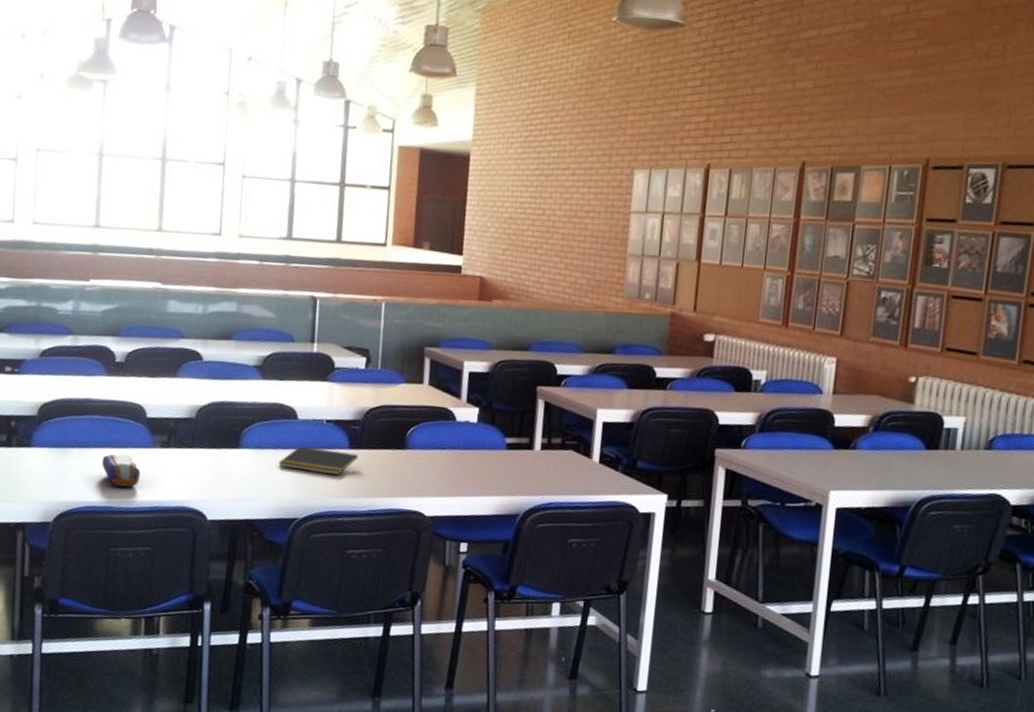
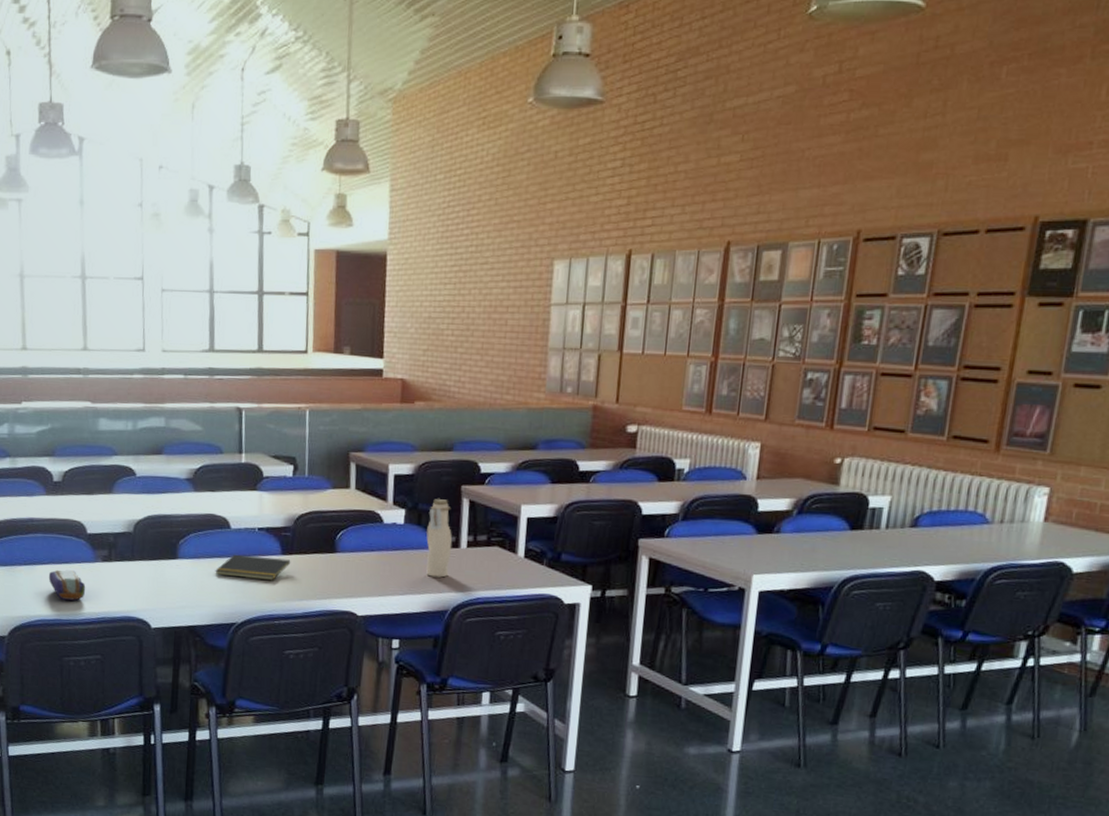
water bottle: none [498,398,526,480] -> present [426,499,452,578]

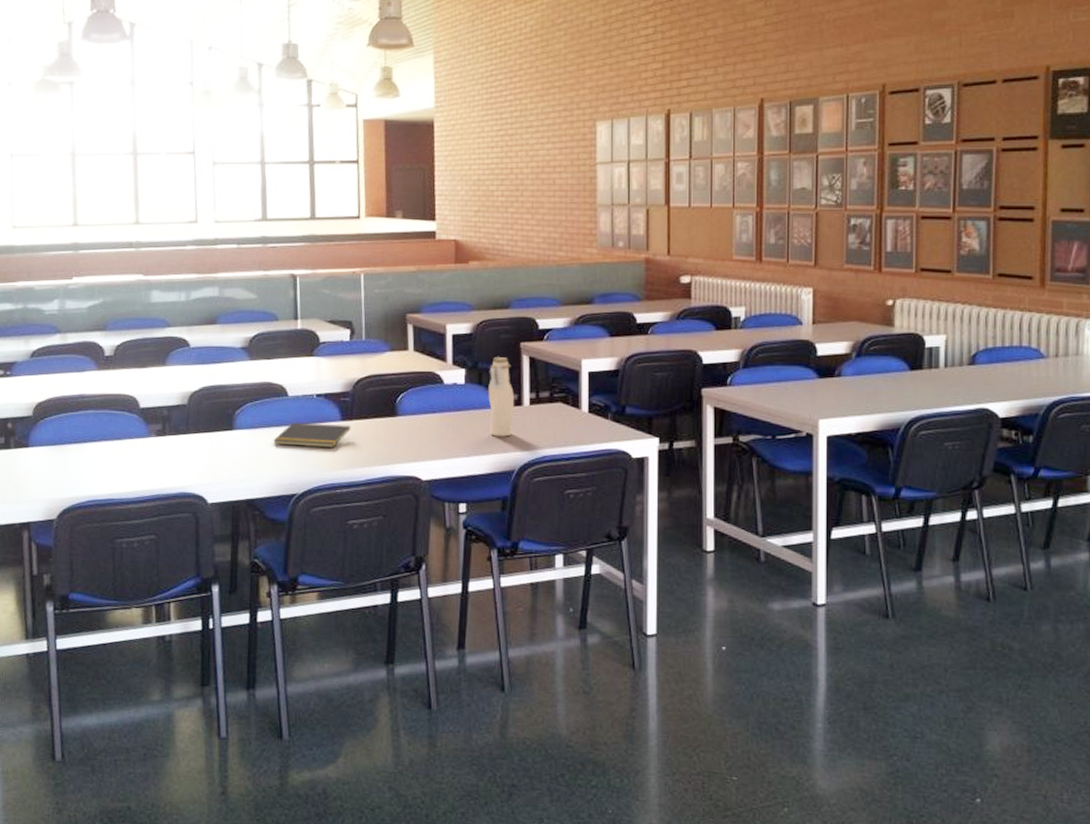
pencil case: present [48,569,86,601] -> none [99,446,139,479]

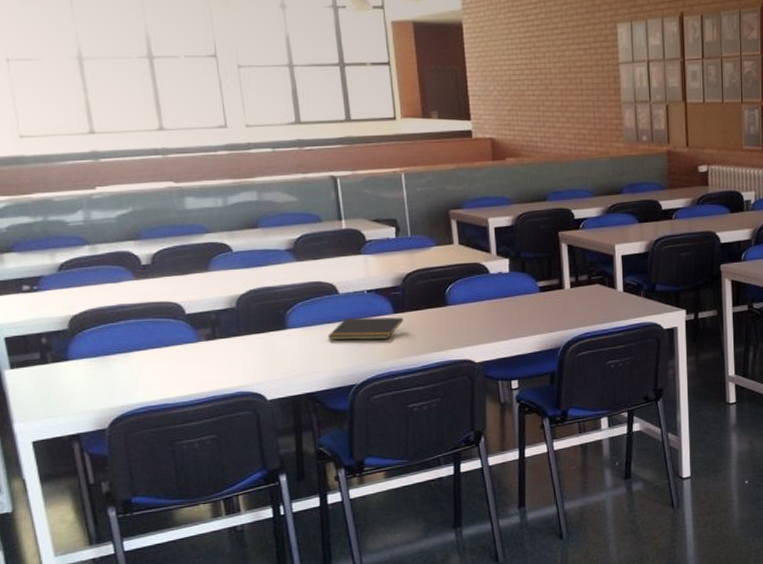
water bottle: present [488,357,515,437] -> none [531,246,557,319]

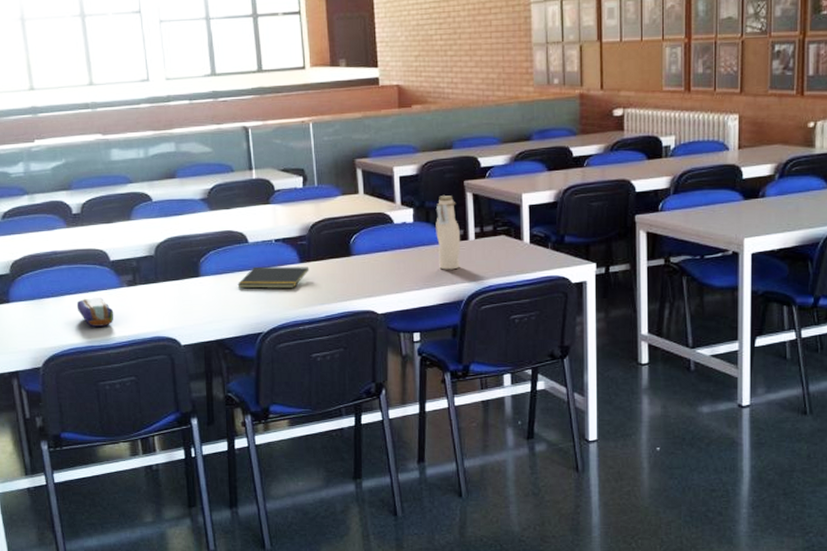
pencil case: none [147,353,191,385] -> present [76,298,114,328]
water bottle: none [531,246,557,319] -> present [436,195,461,270]

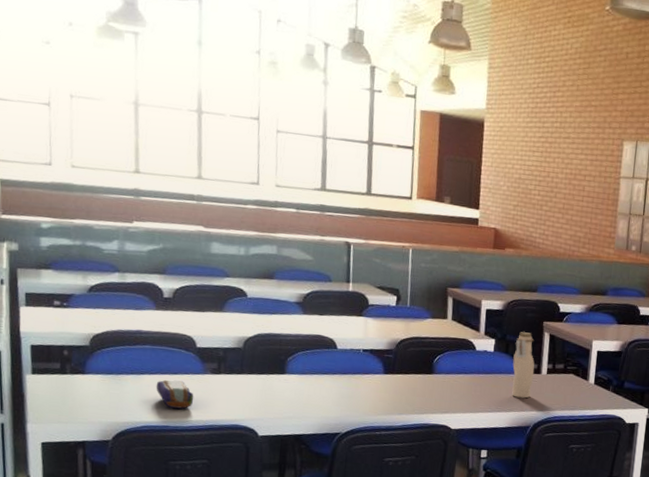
notepad: present [237,266,309,289] -> none [321,371,392,396]

